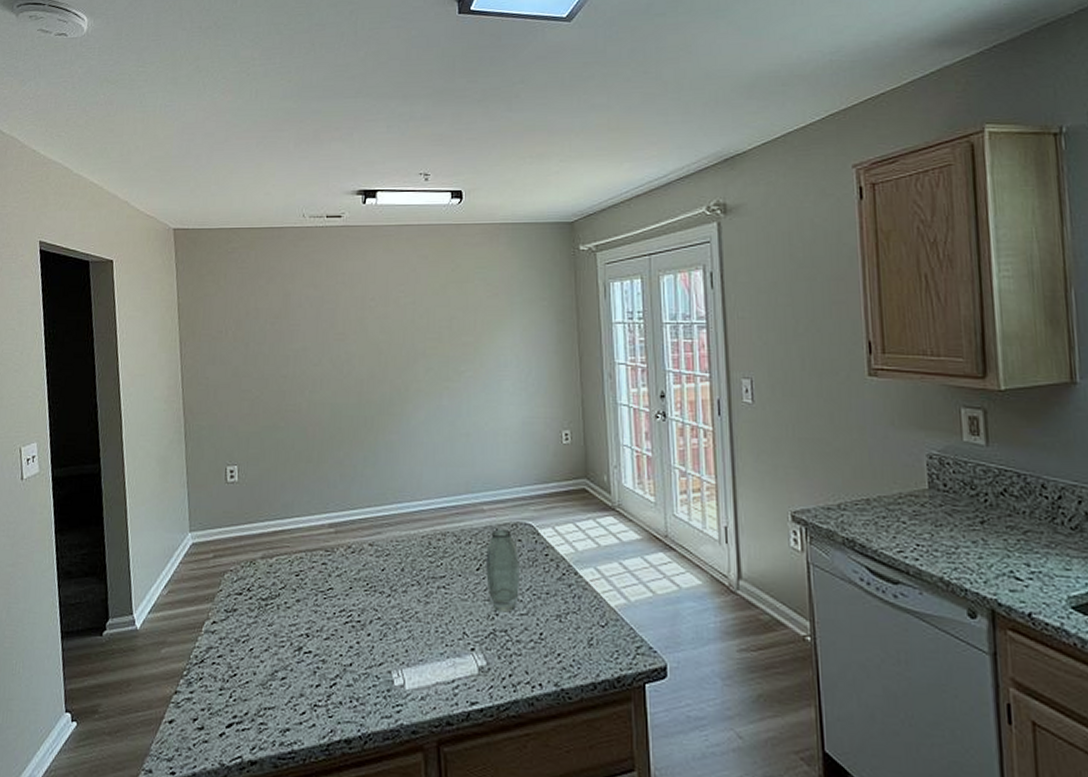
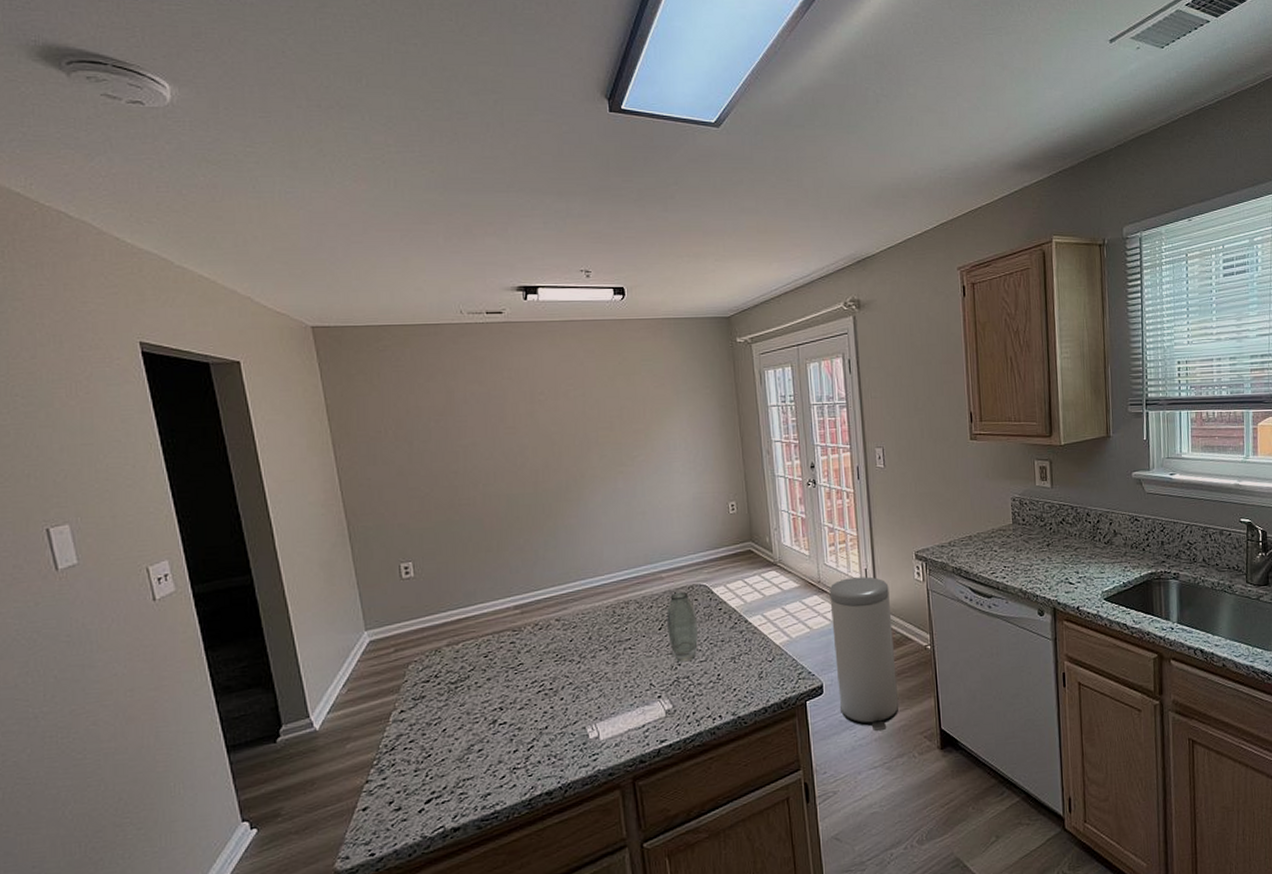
pedal bin: none [678,535,767,740] -> present [829,576,899,732]

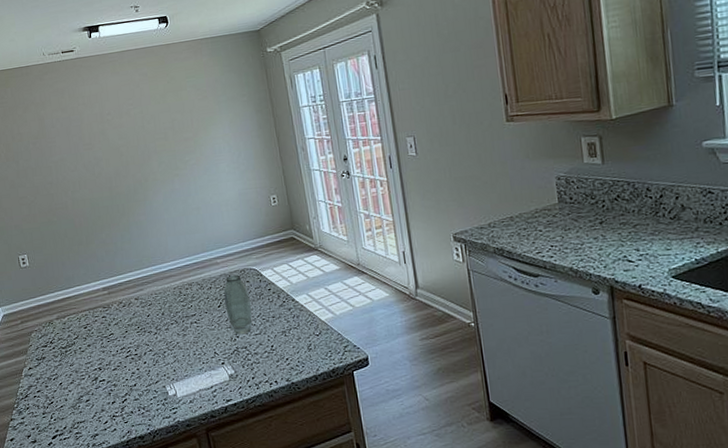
pedal bin: present [829,576,899,732] -> none [368,258,445,402]

